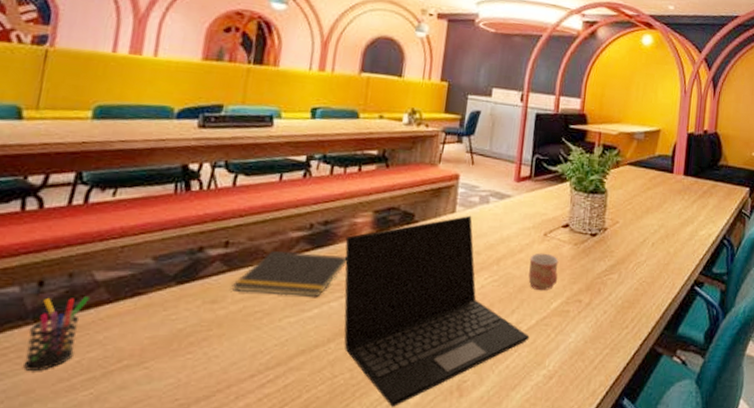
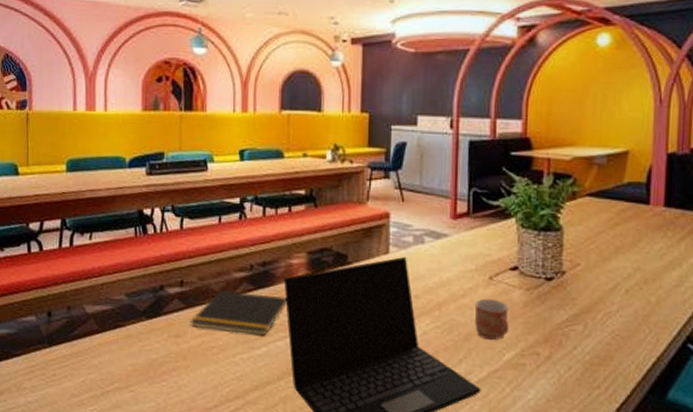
pen holder: present [23,297,89,371] -> none [46,326,84,387]

